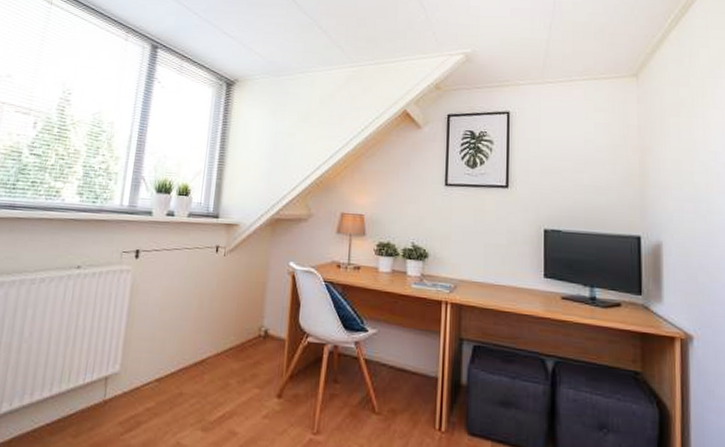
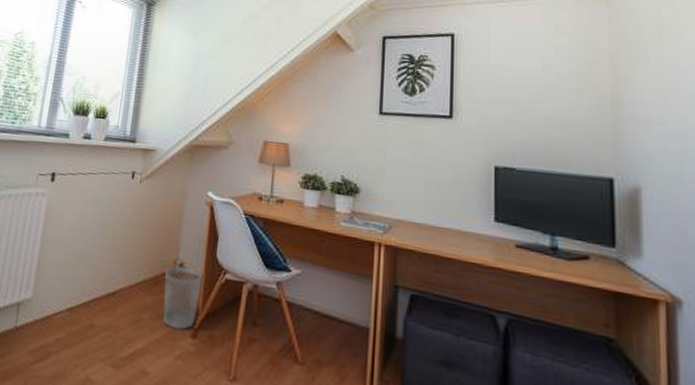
wastebasket: none [249,332,286,391] -> present [162,266,203,330]

